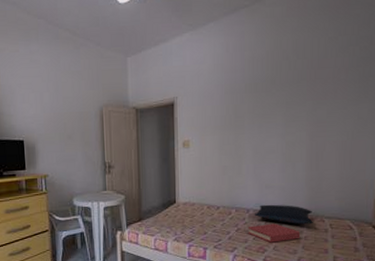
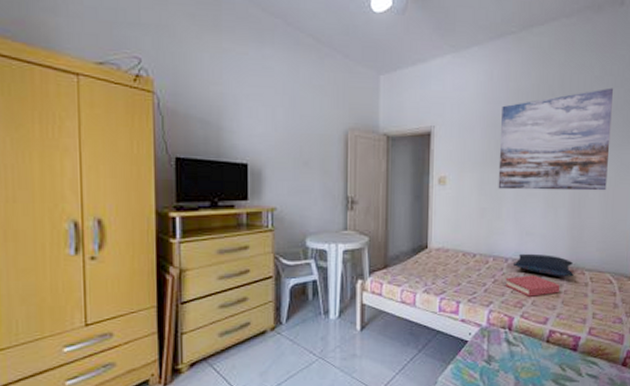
wall art: none [237,47,348,149] -> present [498,87,613,191]

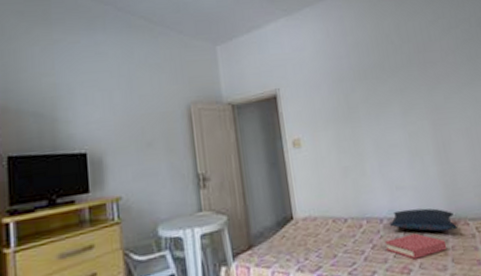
wall art: present [498,87,613,191] -> none [344,29,469,145]

